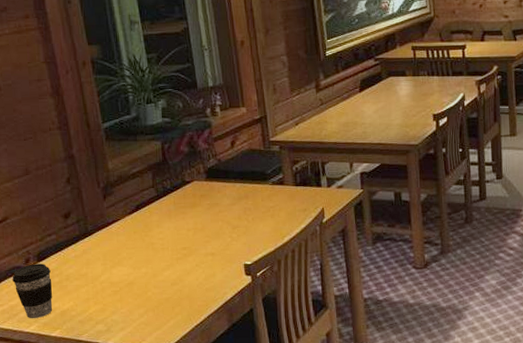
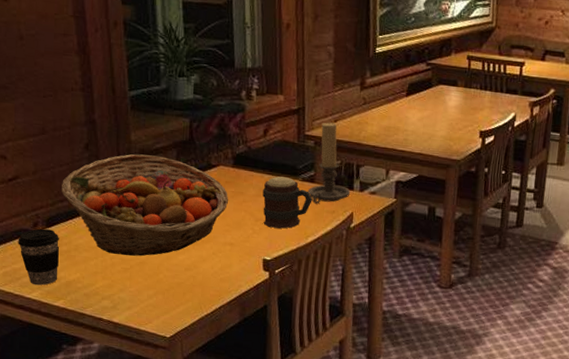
fruit basket: none [48,180,206,279] -> present [62,154,229,256]
mug: none [236,183,284,233] -> present [262,176,313,229]
candle holder: none [278,126,319,205] -> present [307,122,351,204]

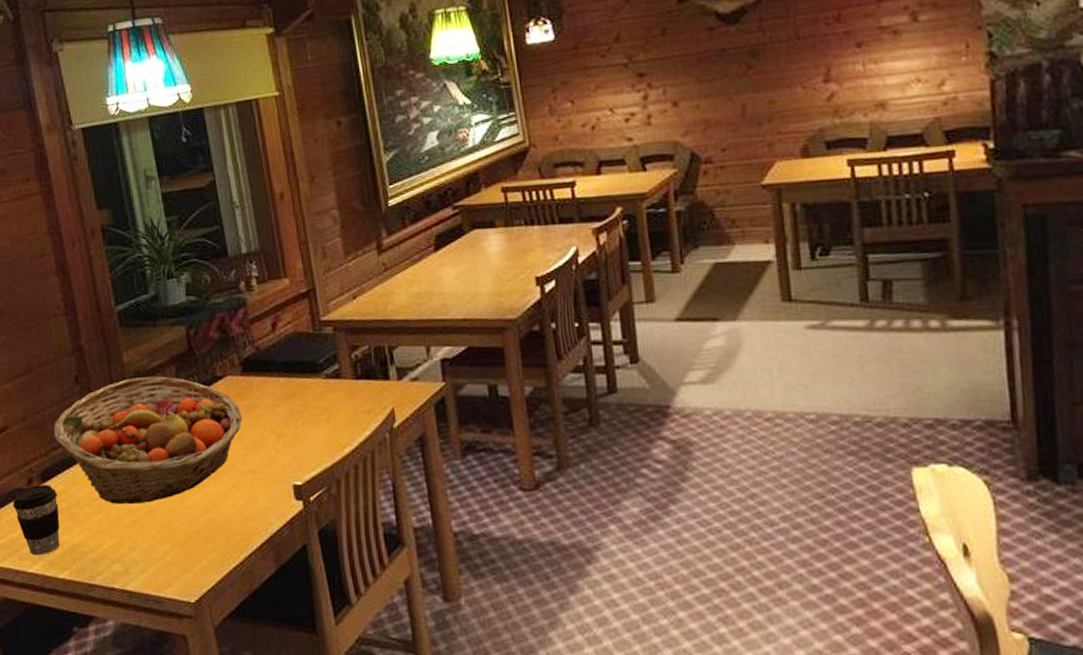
mug: present [262,176,313,229] -> none [280,377,342,443]
candle holder: present [307,122,351,204] -> none [334,300,387,405]

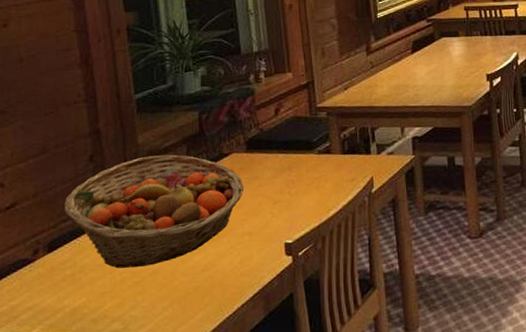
coffee cup: present [13,485,59,556] -> none [16,254,62,321]

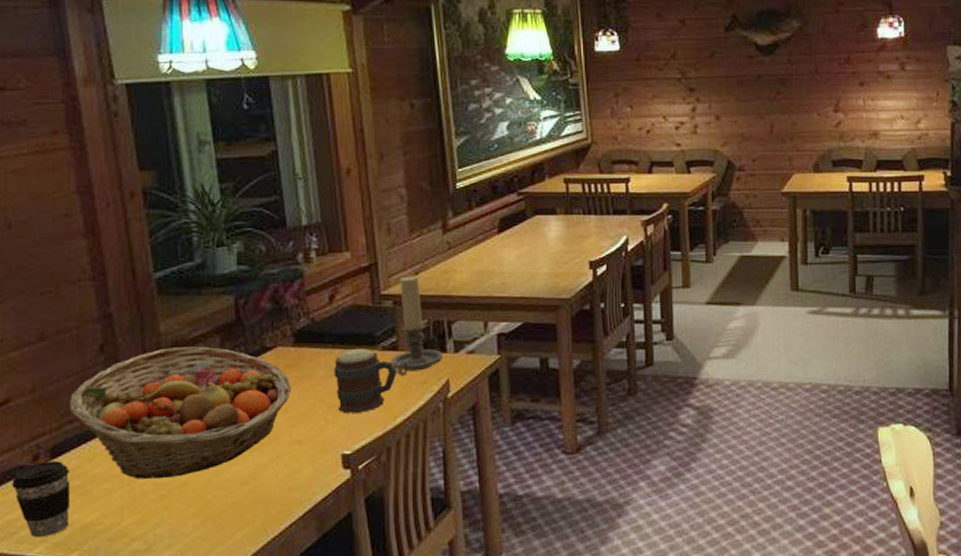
coffee cup: none [16,254,62,321] -> present [12,461,69,538]
mug: none [279,153,330,208] -> present [334,349,397,413]
candle holder: none [324,91,368,175] -> present [390,276,444,376]

